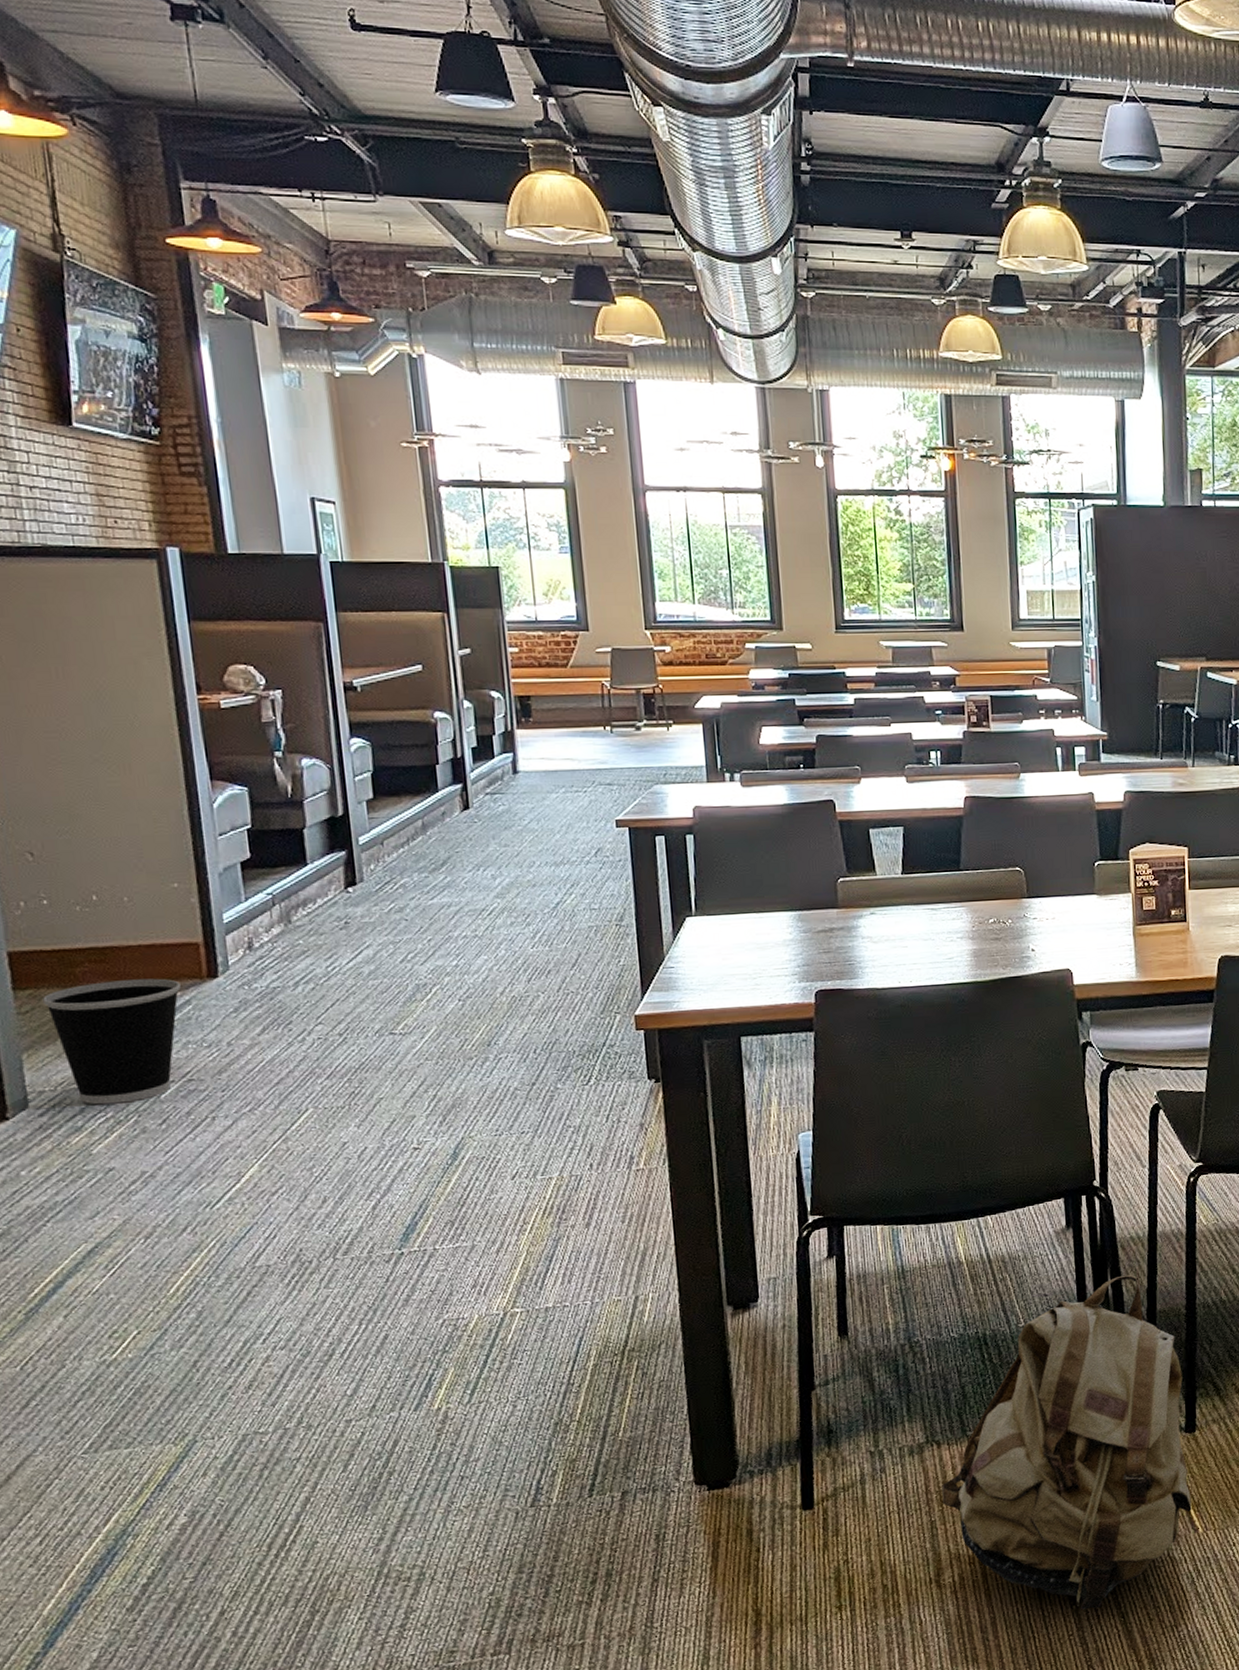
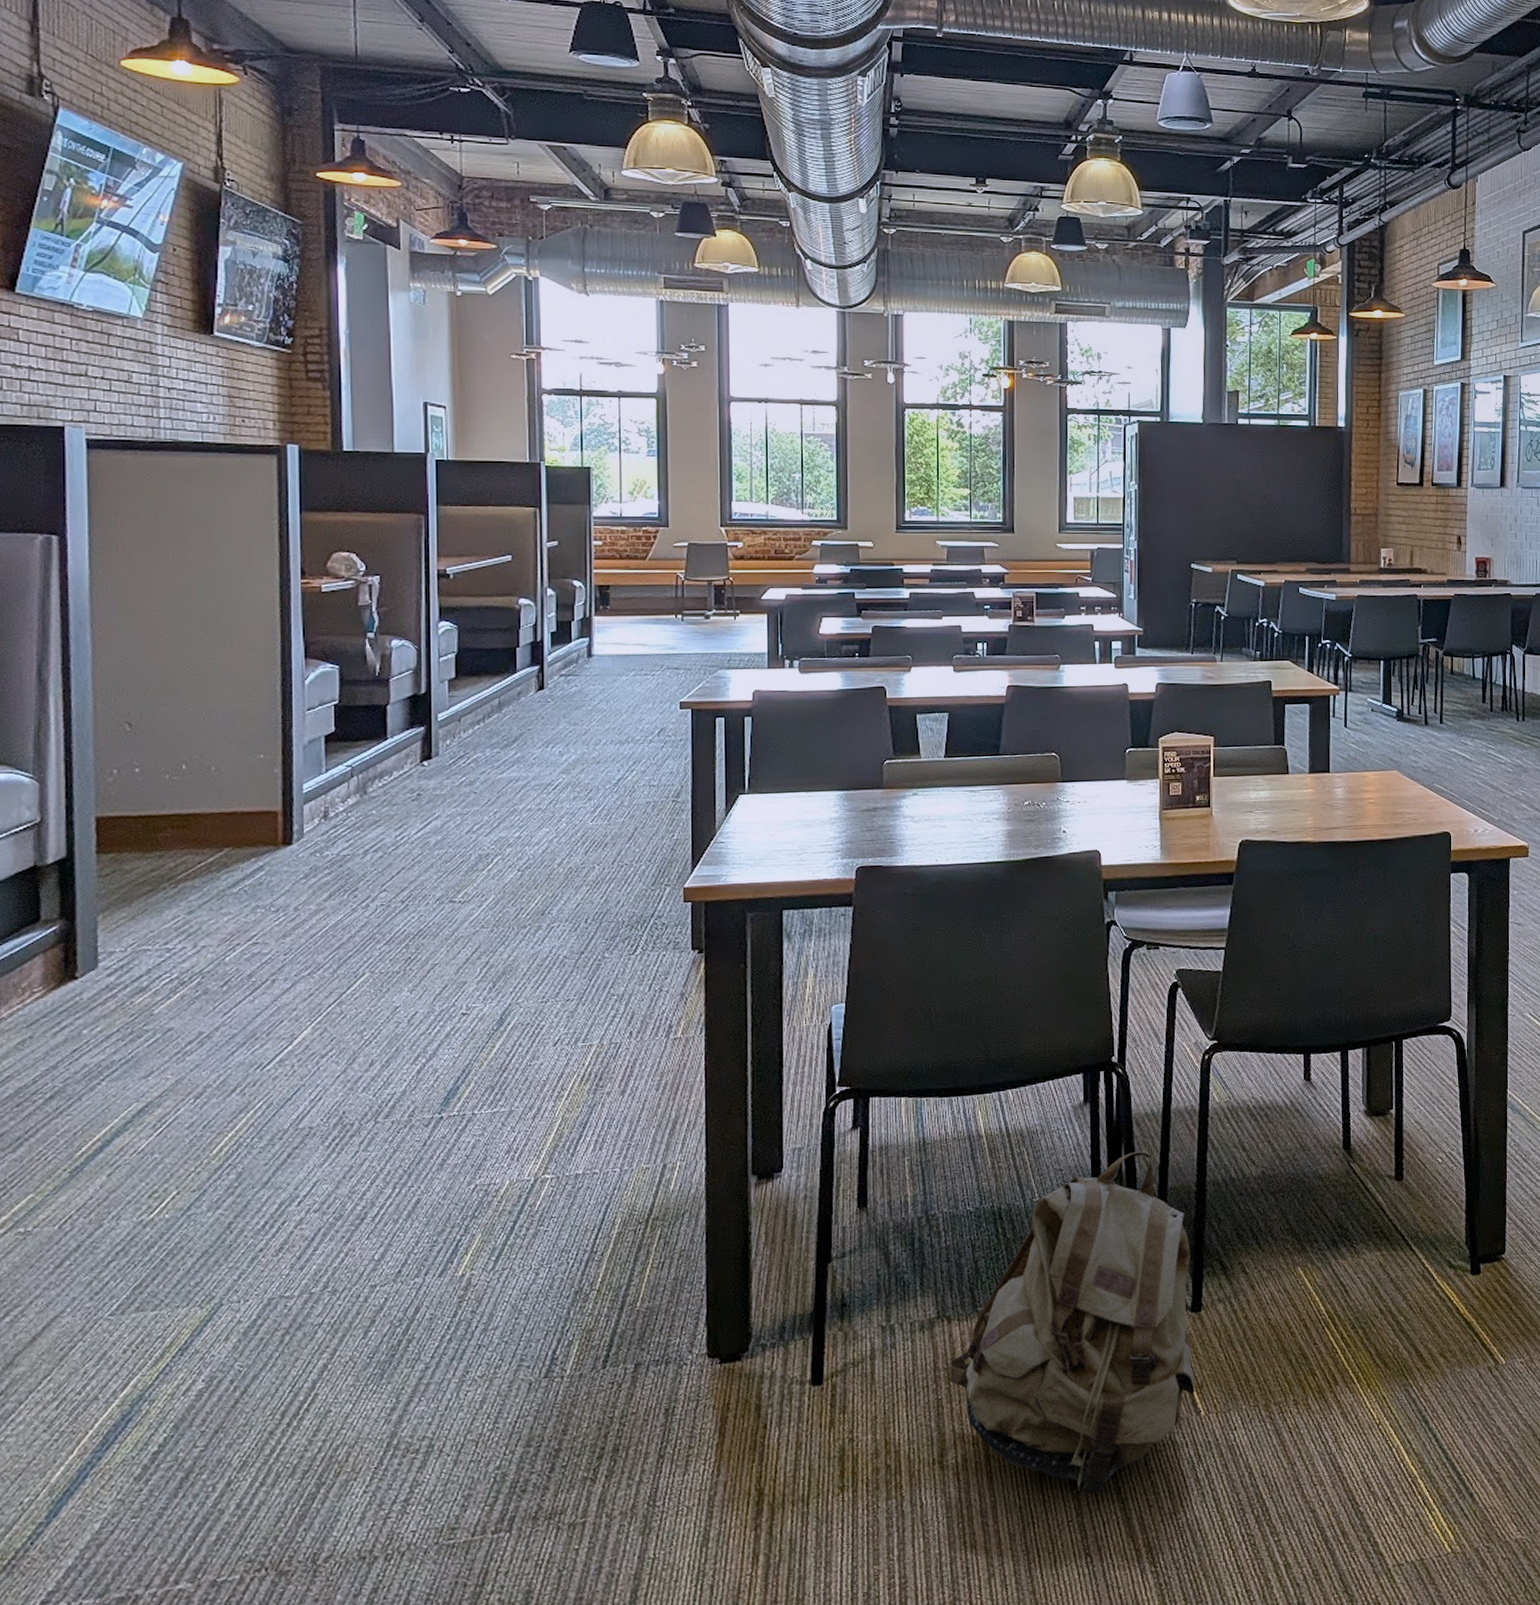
wastebasket: present [43,978,181,1105] -> none [124,844,256,966]

